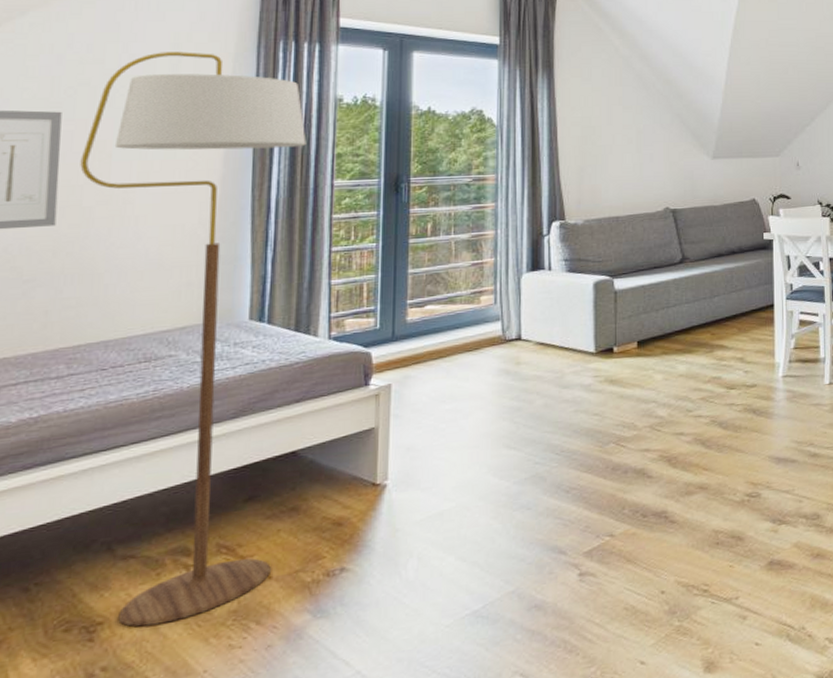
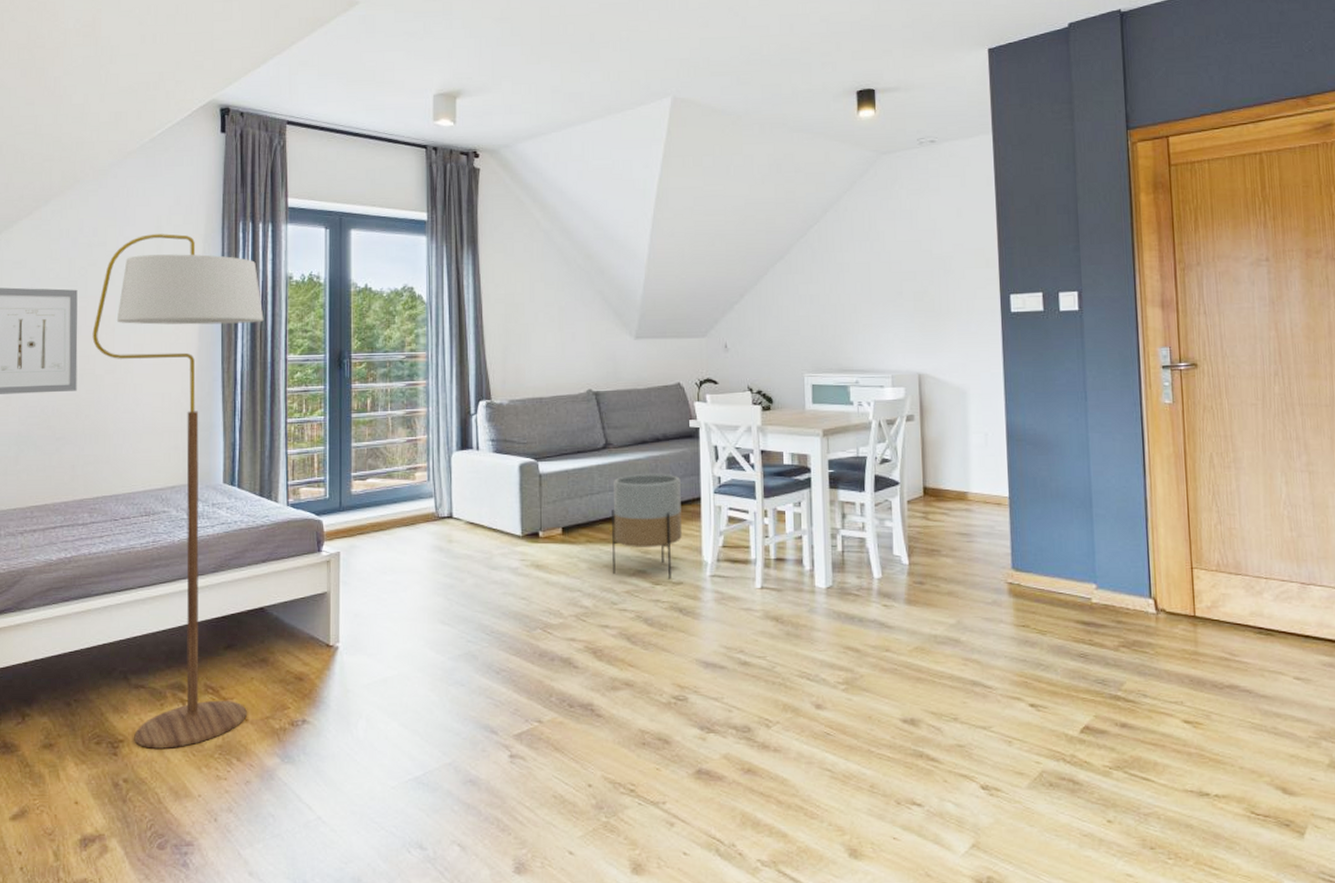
planter: none [688,284,756,384] -> present [612,474,682,580]

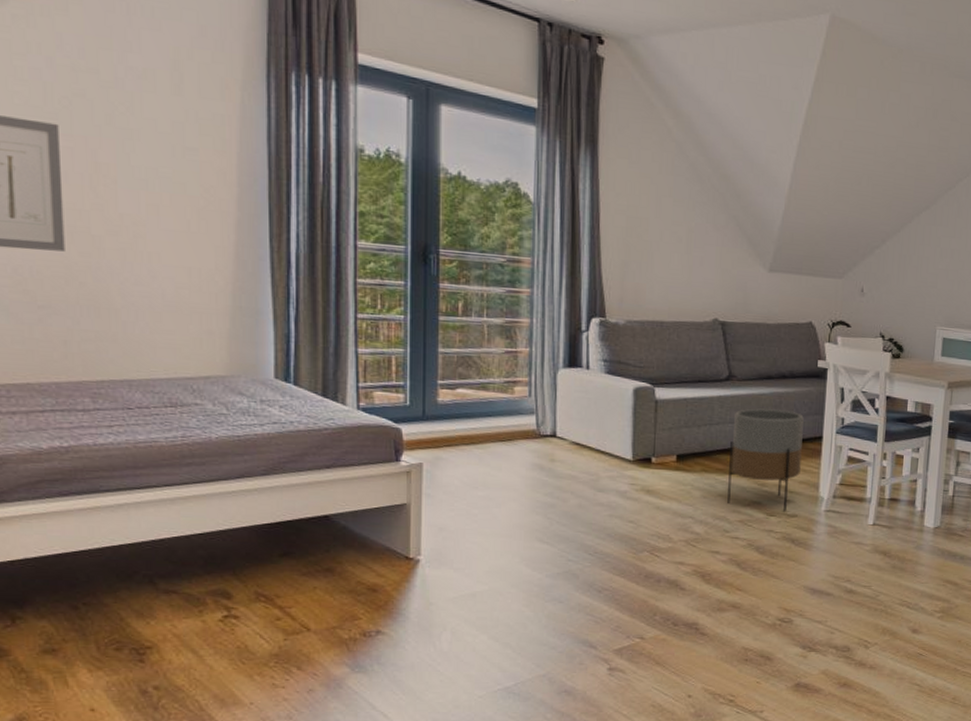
floor lamp: present [92,234,264,749] -> none [84,68,326,656]

